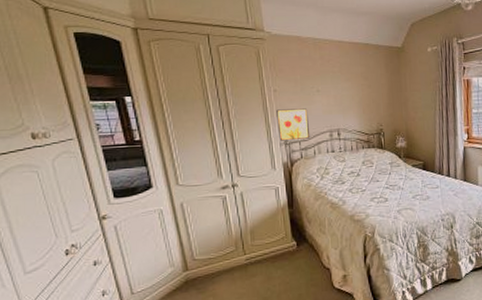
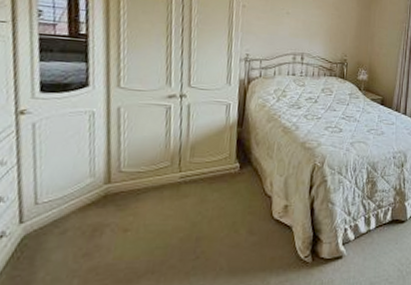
wall art: present [276,108,311,141] -> none [240,25,275,59]

